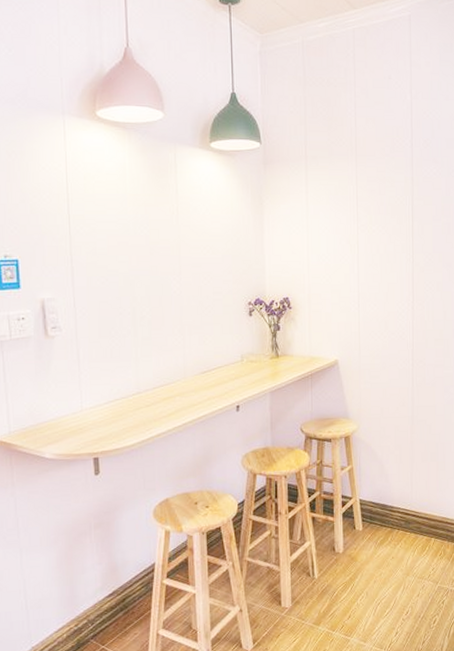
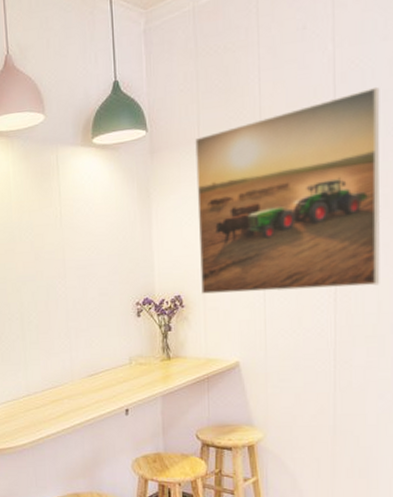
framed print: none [303,135,445,298] -> present [195,86,380,294]

